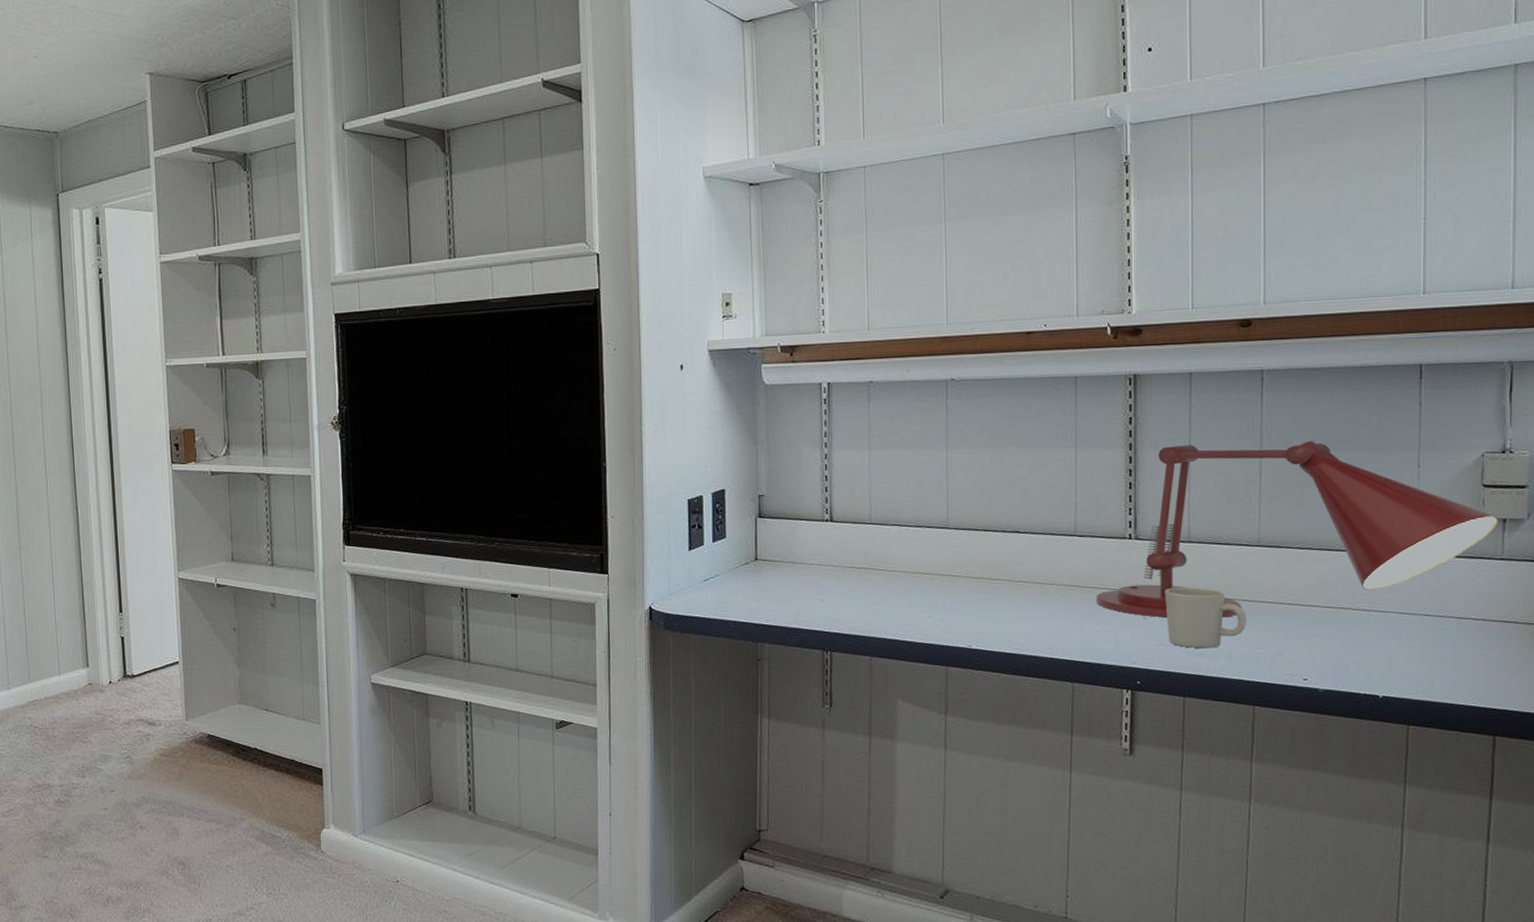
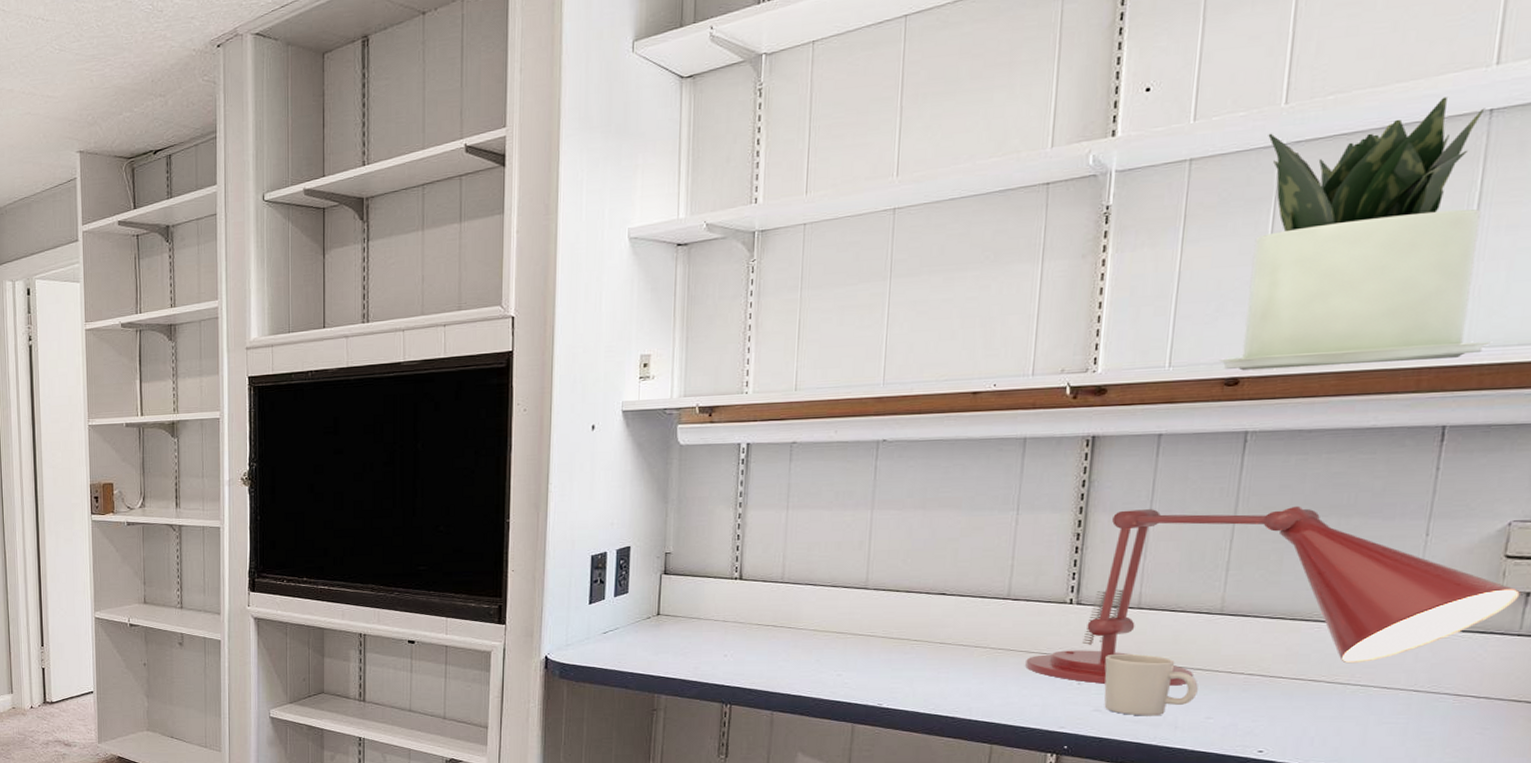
planter: none [1233,65,1449,313] -> present [1219,96,1491,371]

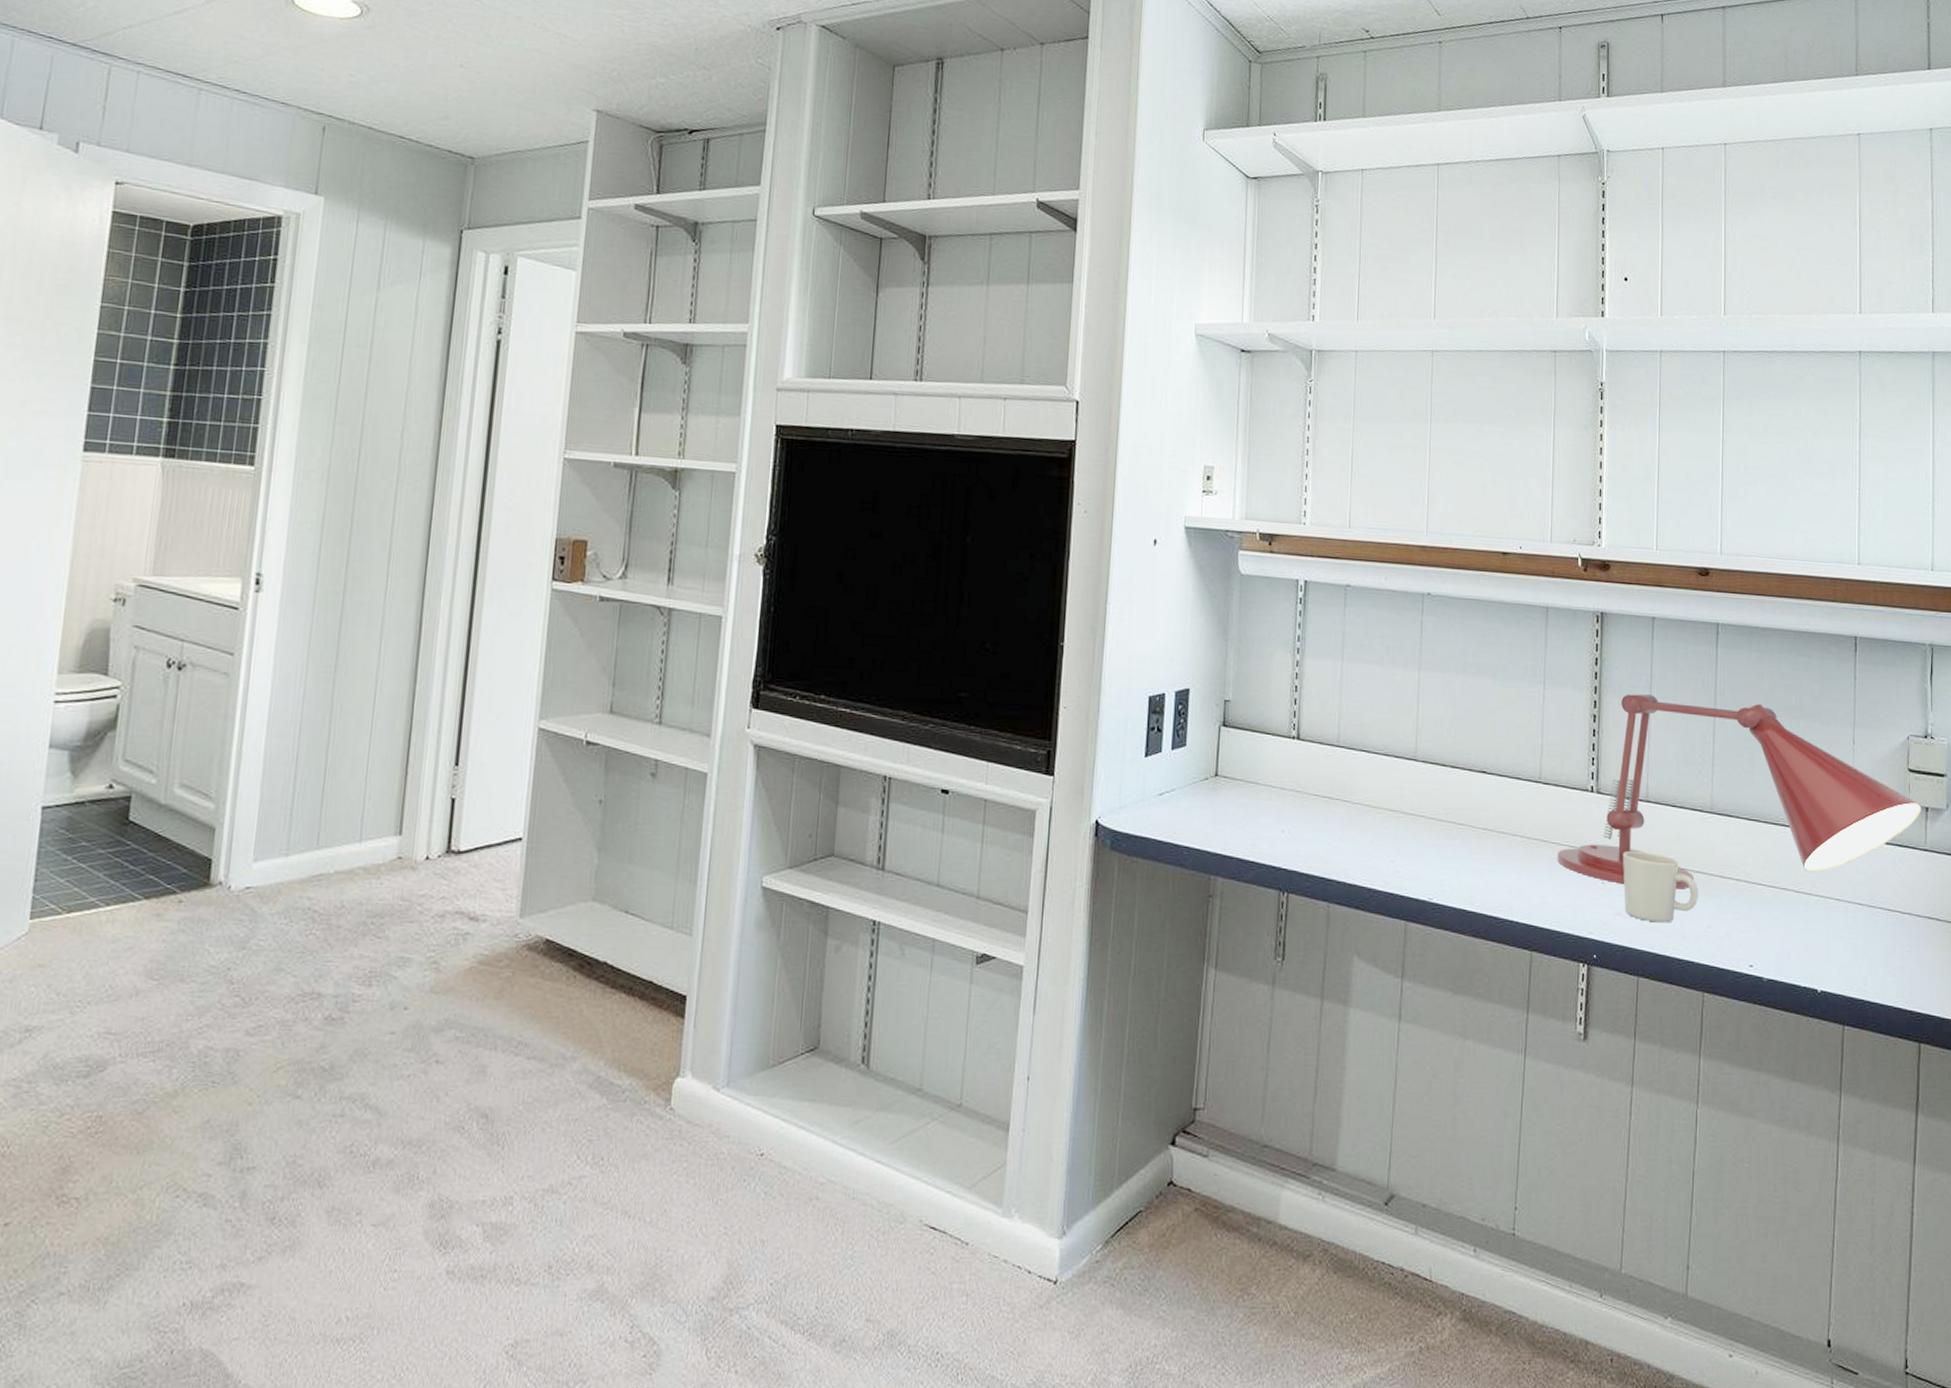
planter: present [1219,96,1491,371] -> none [1693,333,1879,573]

